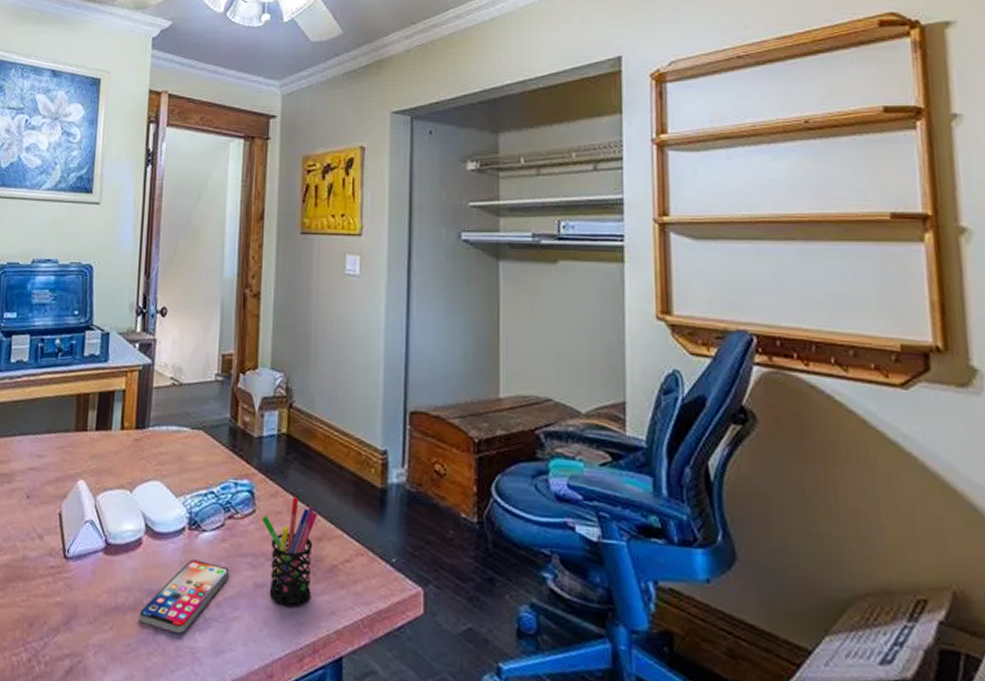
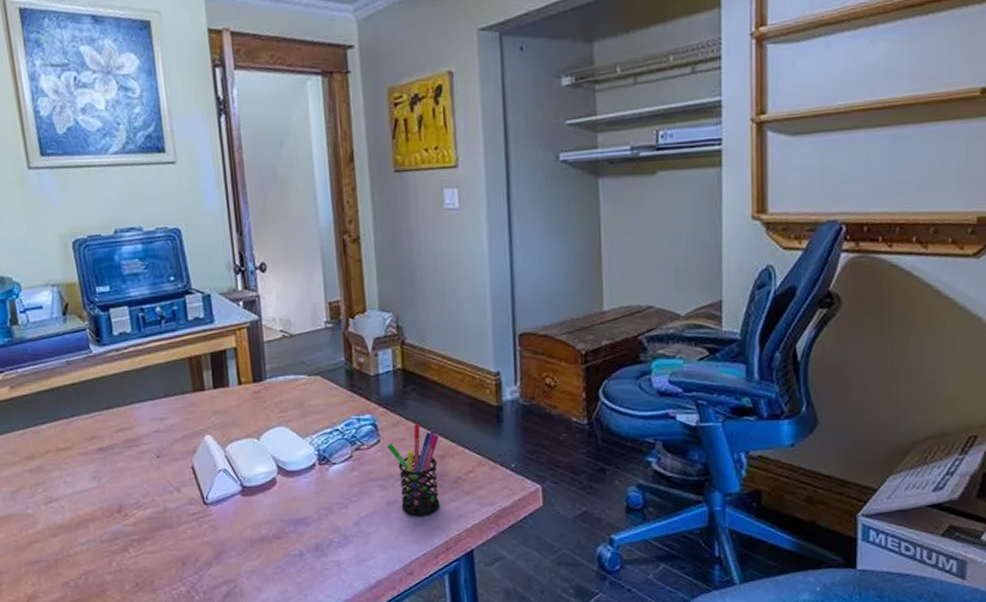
smartphone: present [139,559,230,634] -> none [283,489,363,552]

